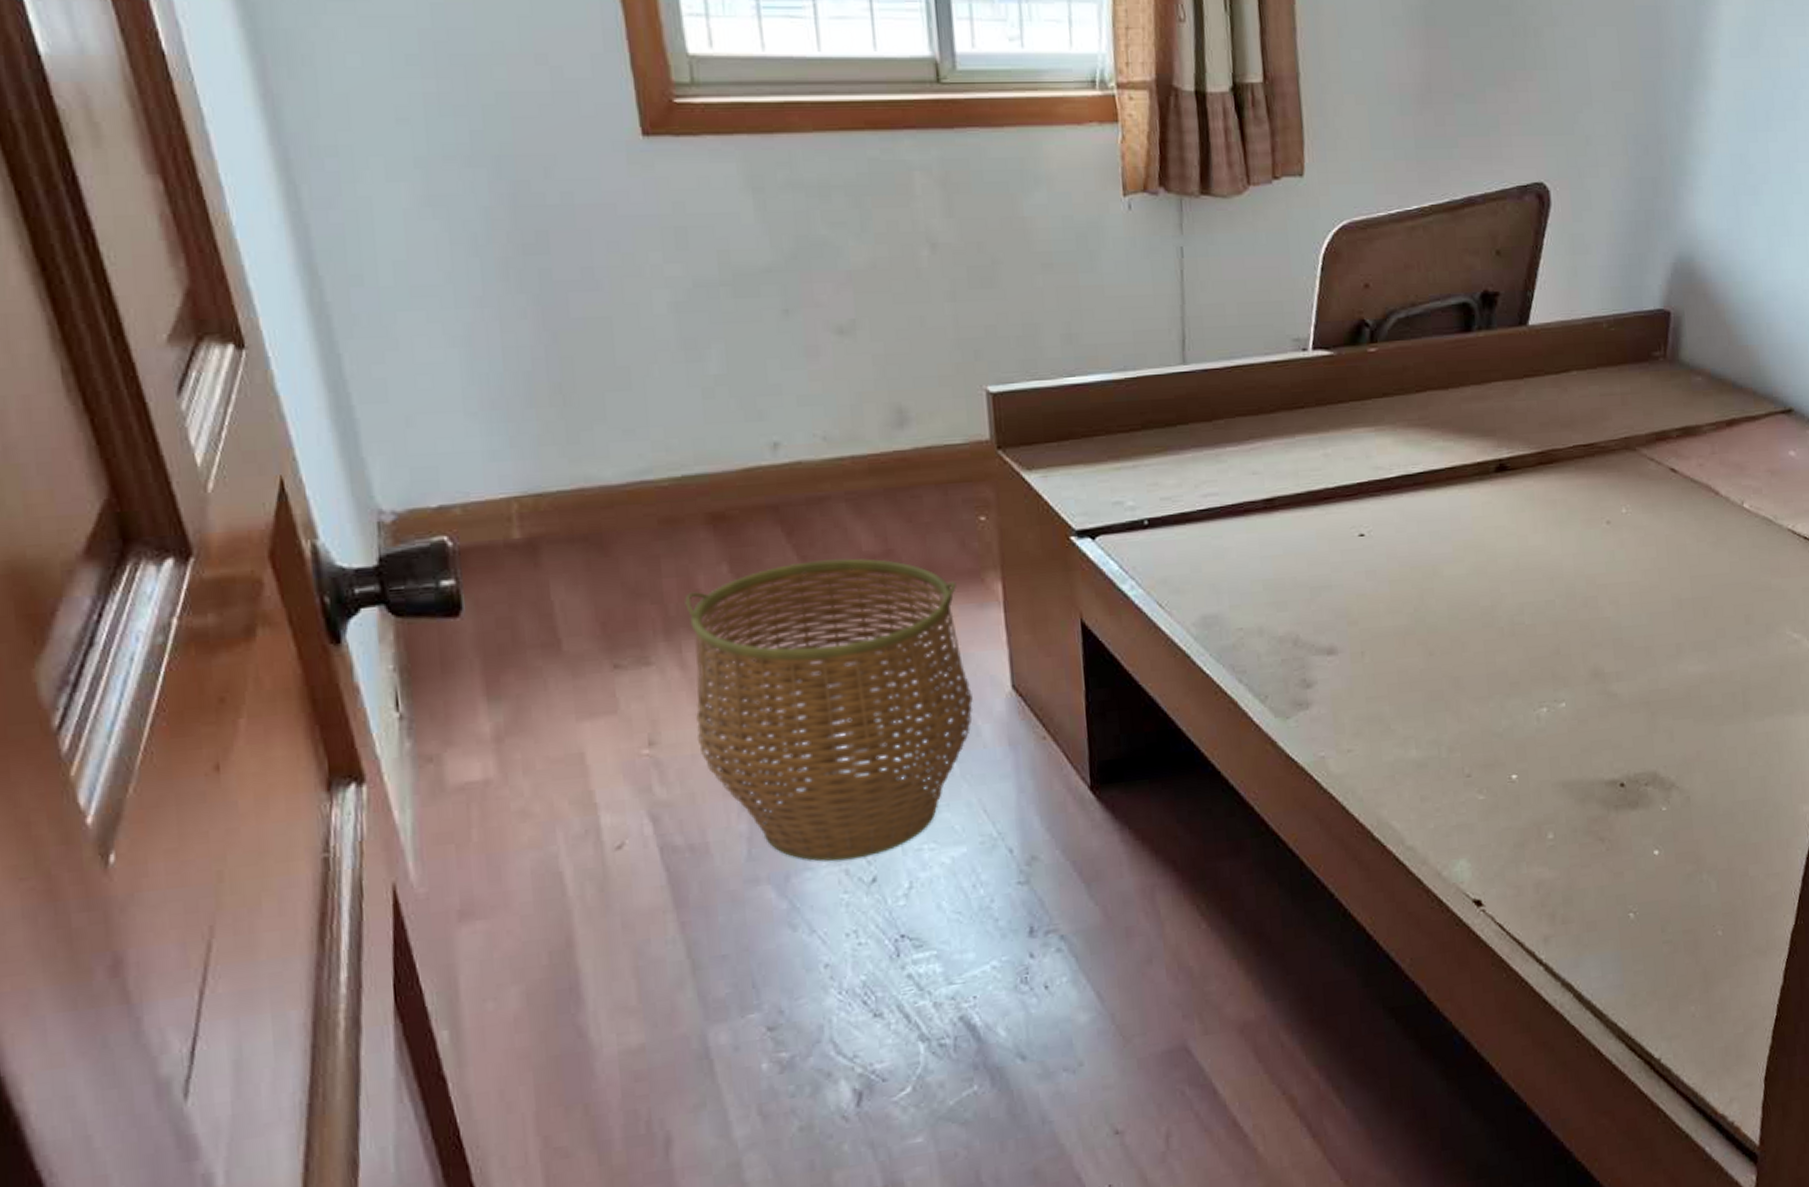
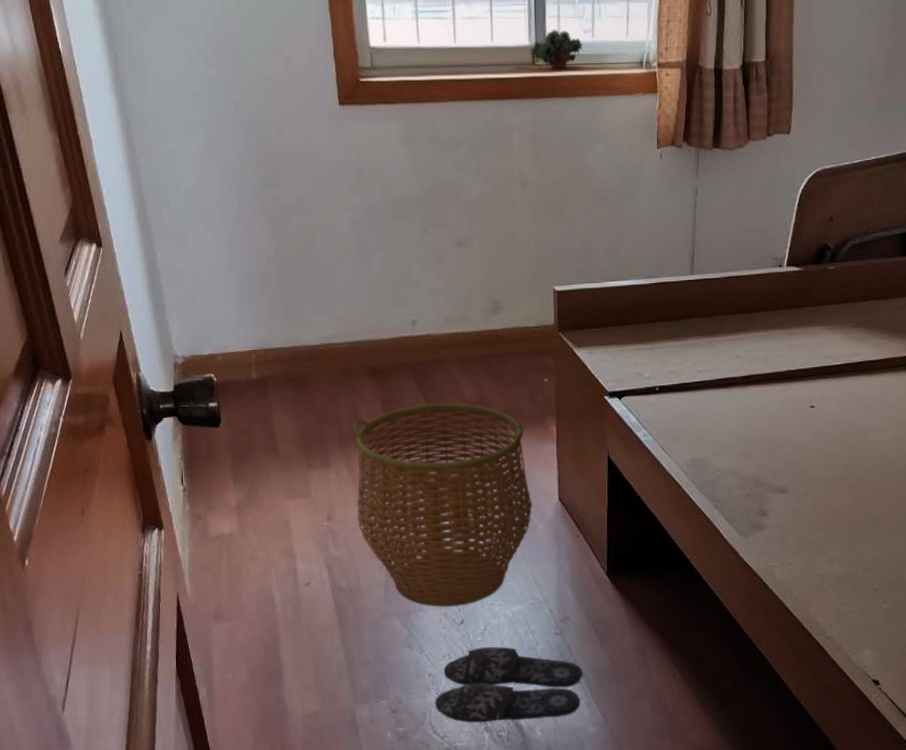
slippers: none [837,910,1063,1031] -> present [435,647,583,722]
succulent plant: none [907,35,1030,94] -> present [512,29,596,73]

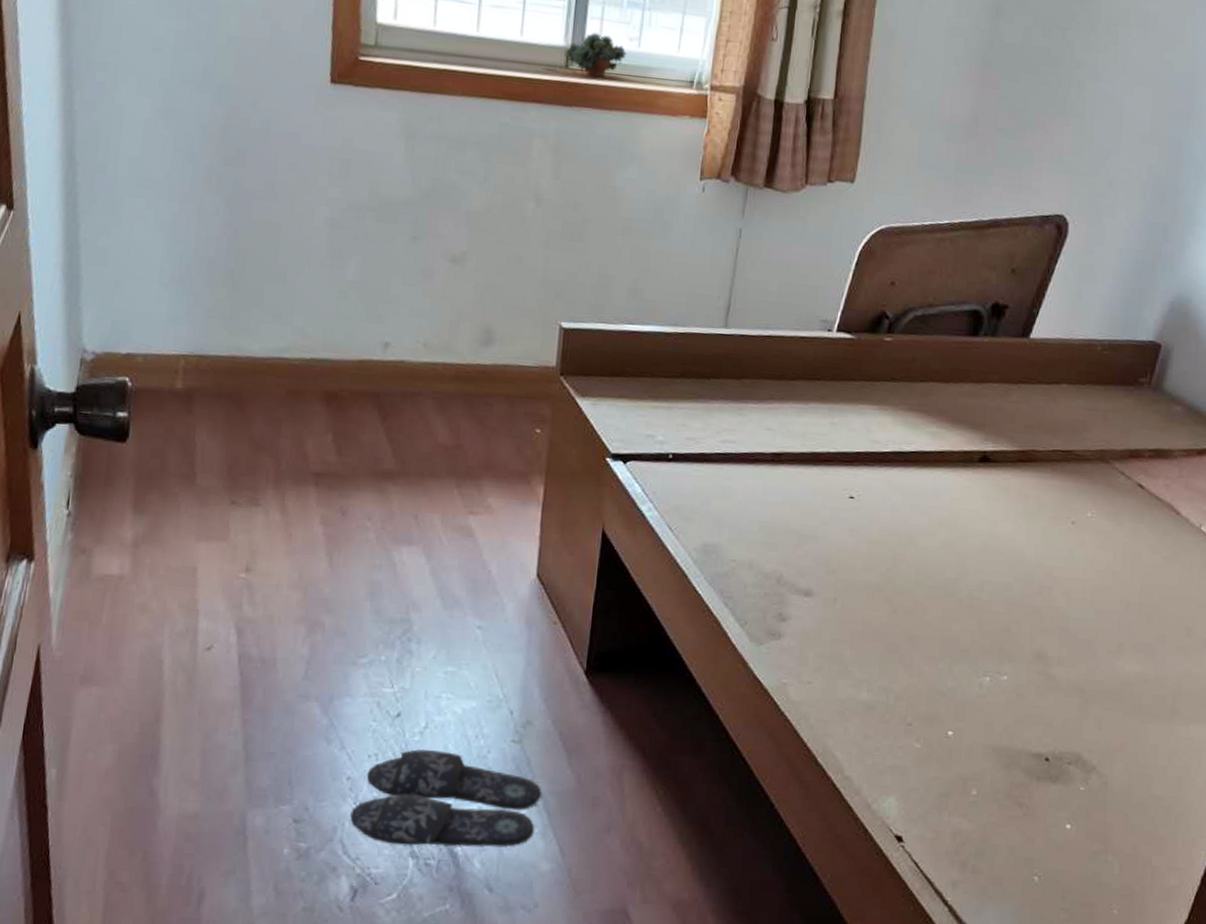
basket: present [353,403,532,607] -> none [283,442,507,695]

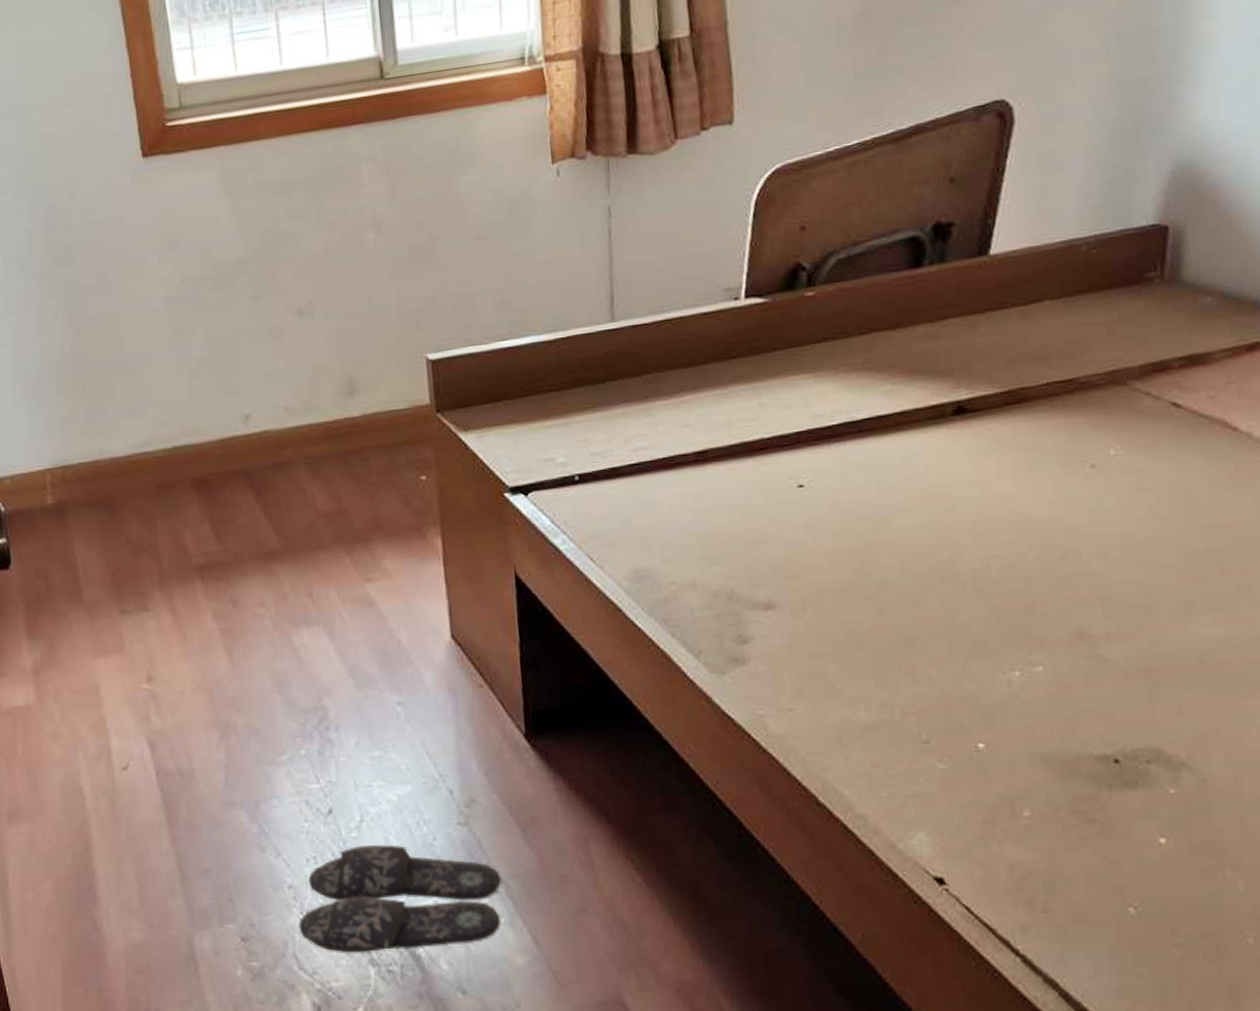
succulent plant: present [542,31,639,83] -> none [356,31,464,89]

